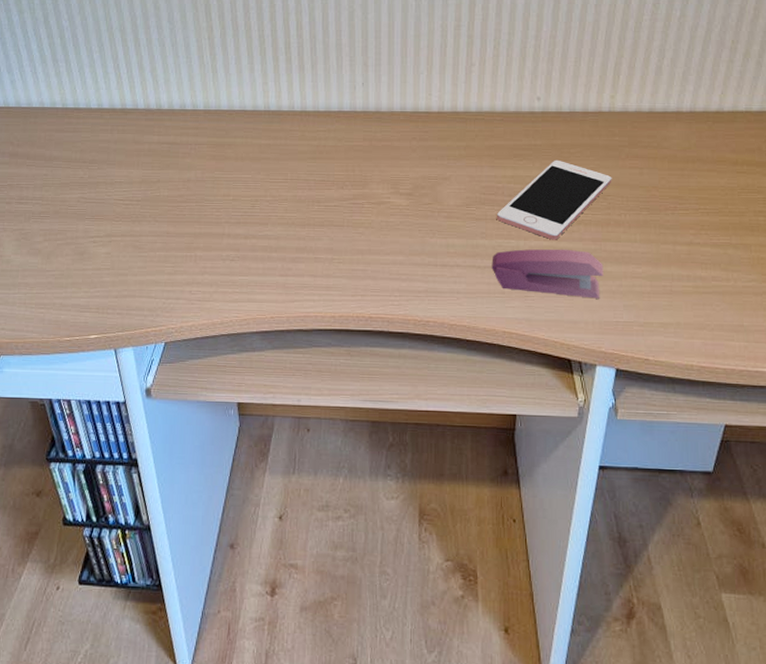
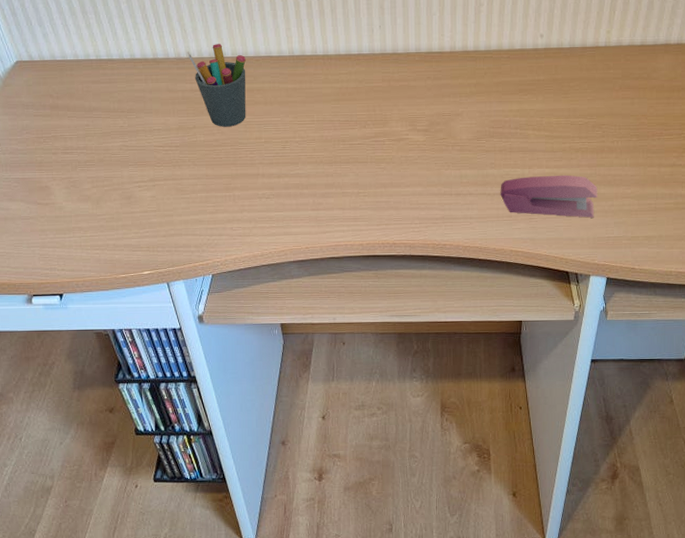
pen holder: none [157,96,218,182] -> present [187,44,246,127]
cell phone: present [496,159,612,240] -> none [504,93,607,167]

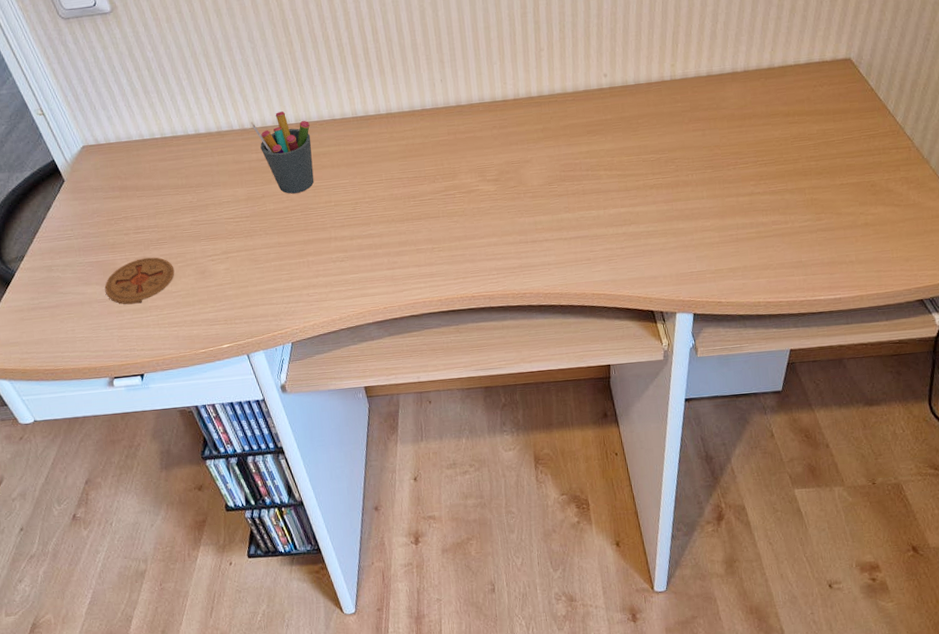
coaster: none [29,179,101,224] -> present [104,257,175,305]
stapler: present [500,175,598,218] -> none [576,212,677,256]

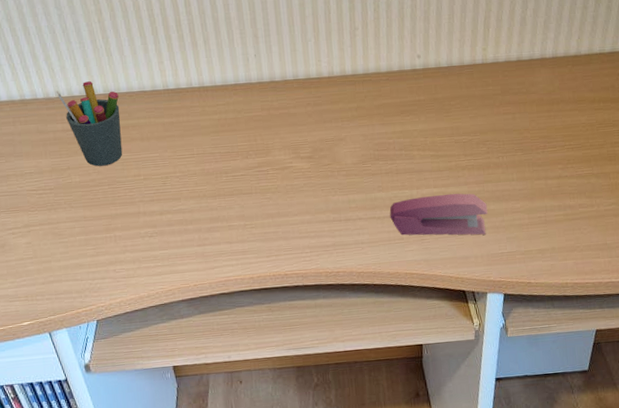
stapler: none [576,212,677,256] -> present [389,193,488,236]

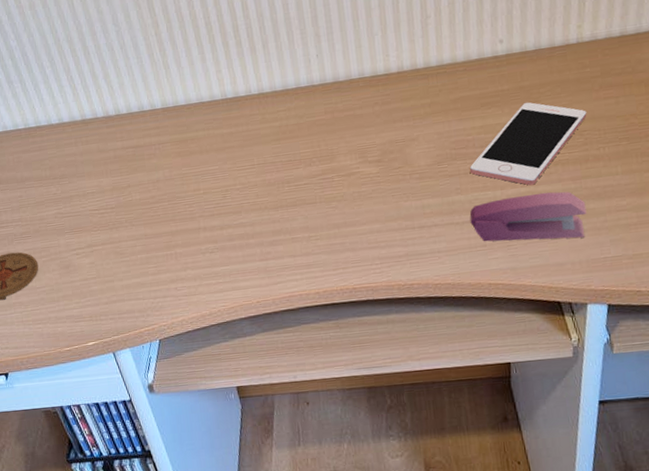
pen holder: present [56,81,123,167] -> none [115,96,182,183]
cell phone: none [390,112,489,187] -> present [469,102,587,186]

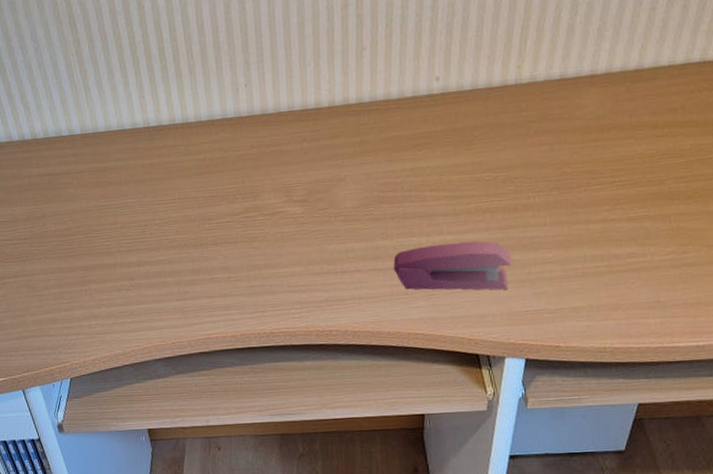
cell phone: present [469,102,587,186] -> none [396,145,520,233]

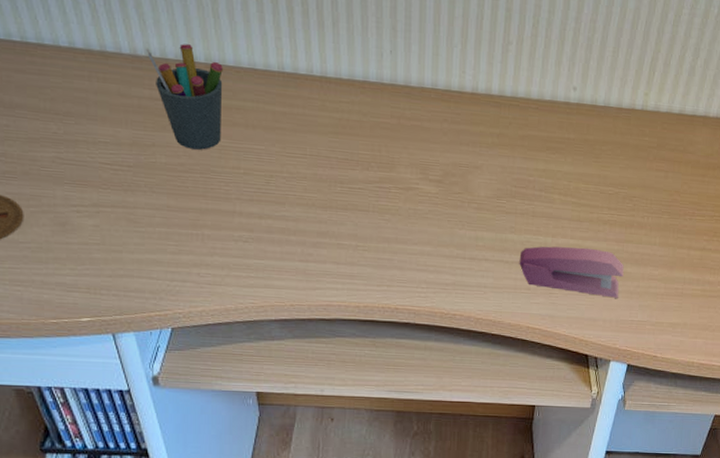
pen holder: none [31,120,100,214] -> present [145,44,223,150]

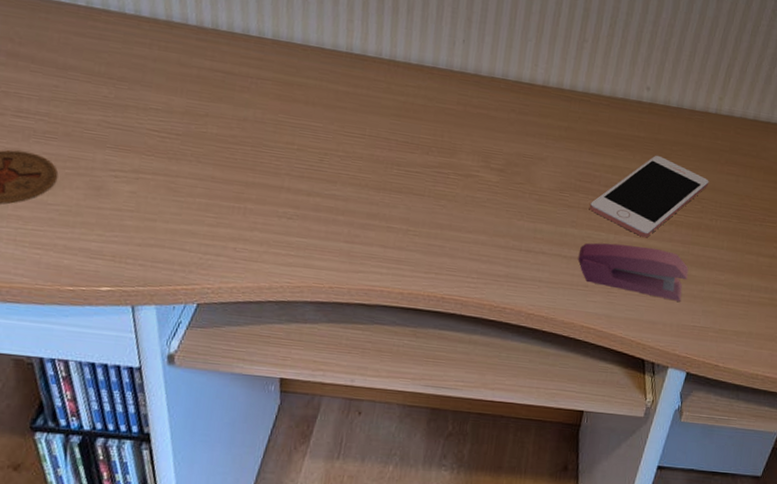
pen holder: present [145,44,223,150] -> none [213,19,290,124]
cell phone: none [526,156,639,239] -> present [589,155,709,238]

